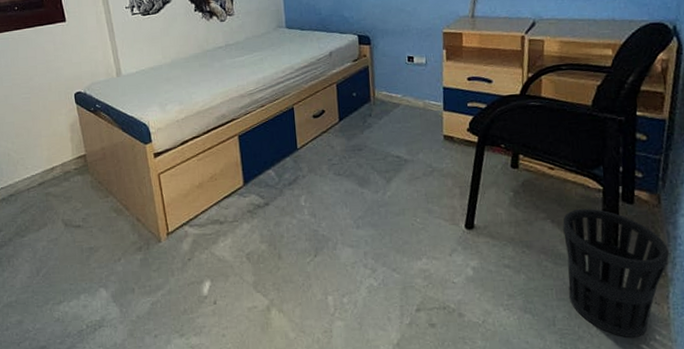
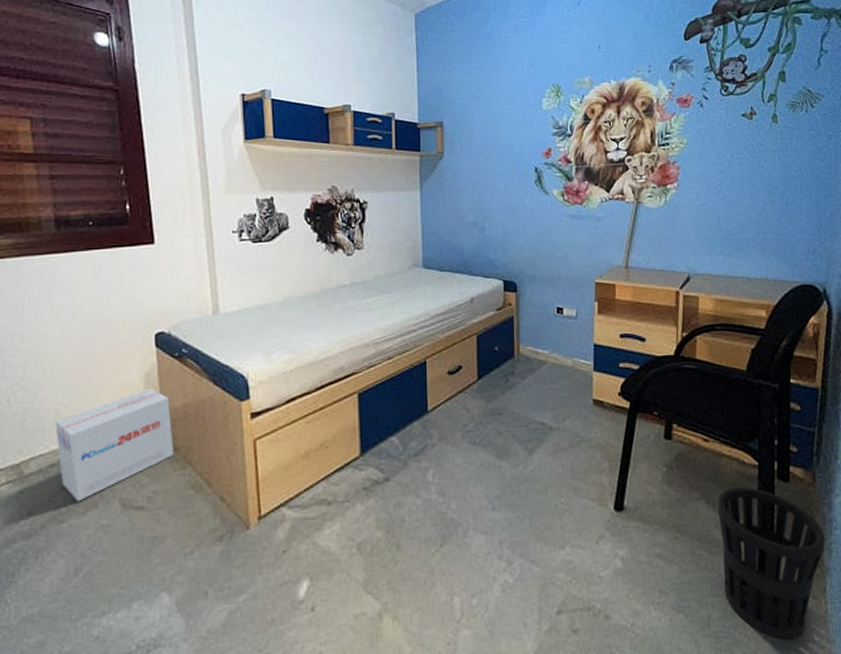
cardboard box: none [9,135,99,222] -> present [55,387,174,502]

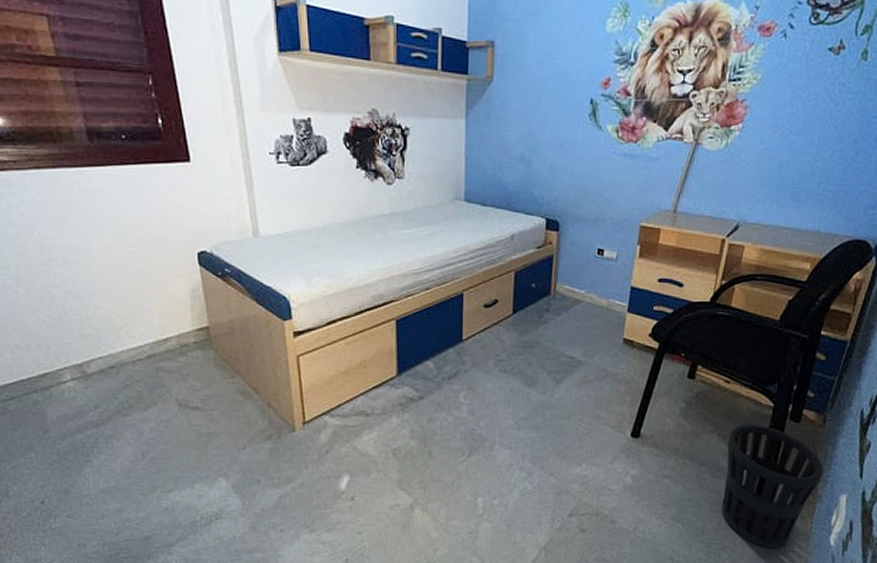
cardboard box: present [55,387,174,502] -> none [110,303,223,400]

